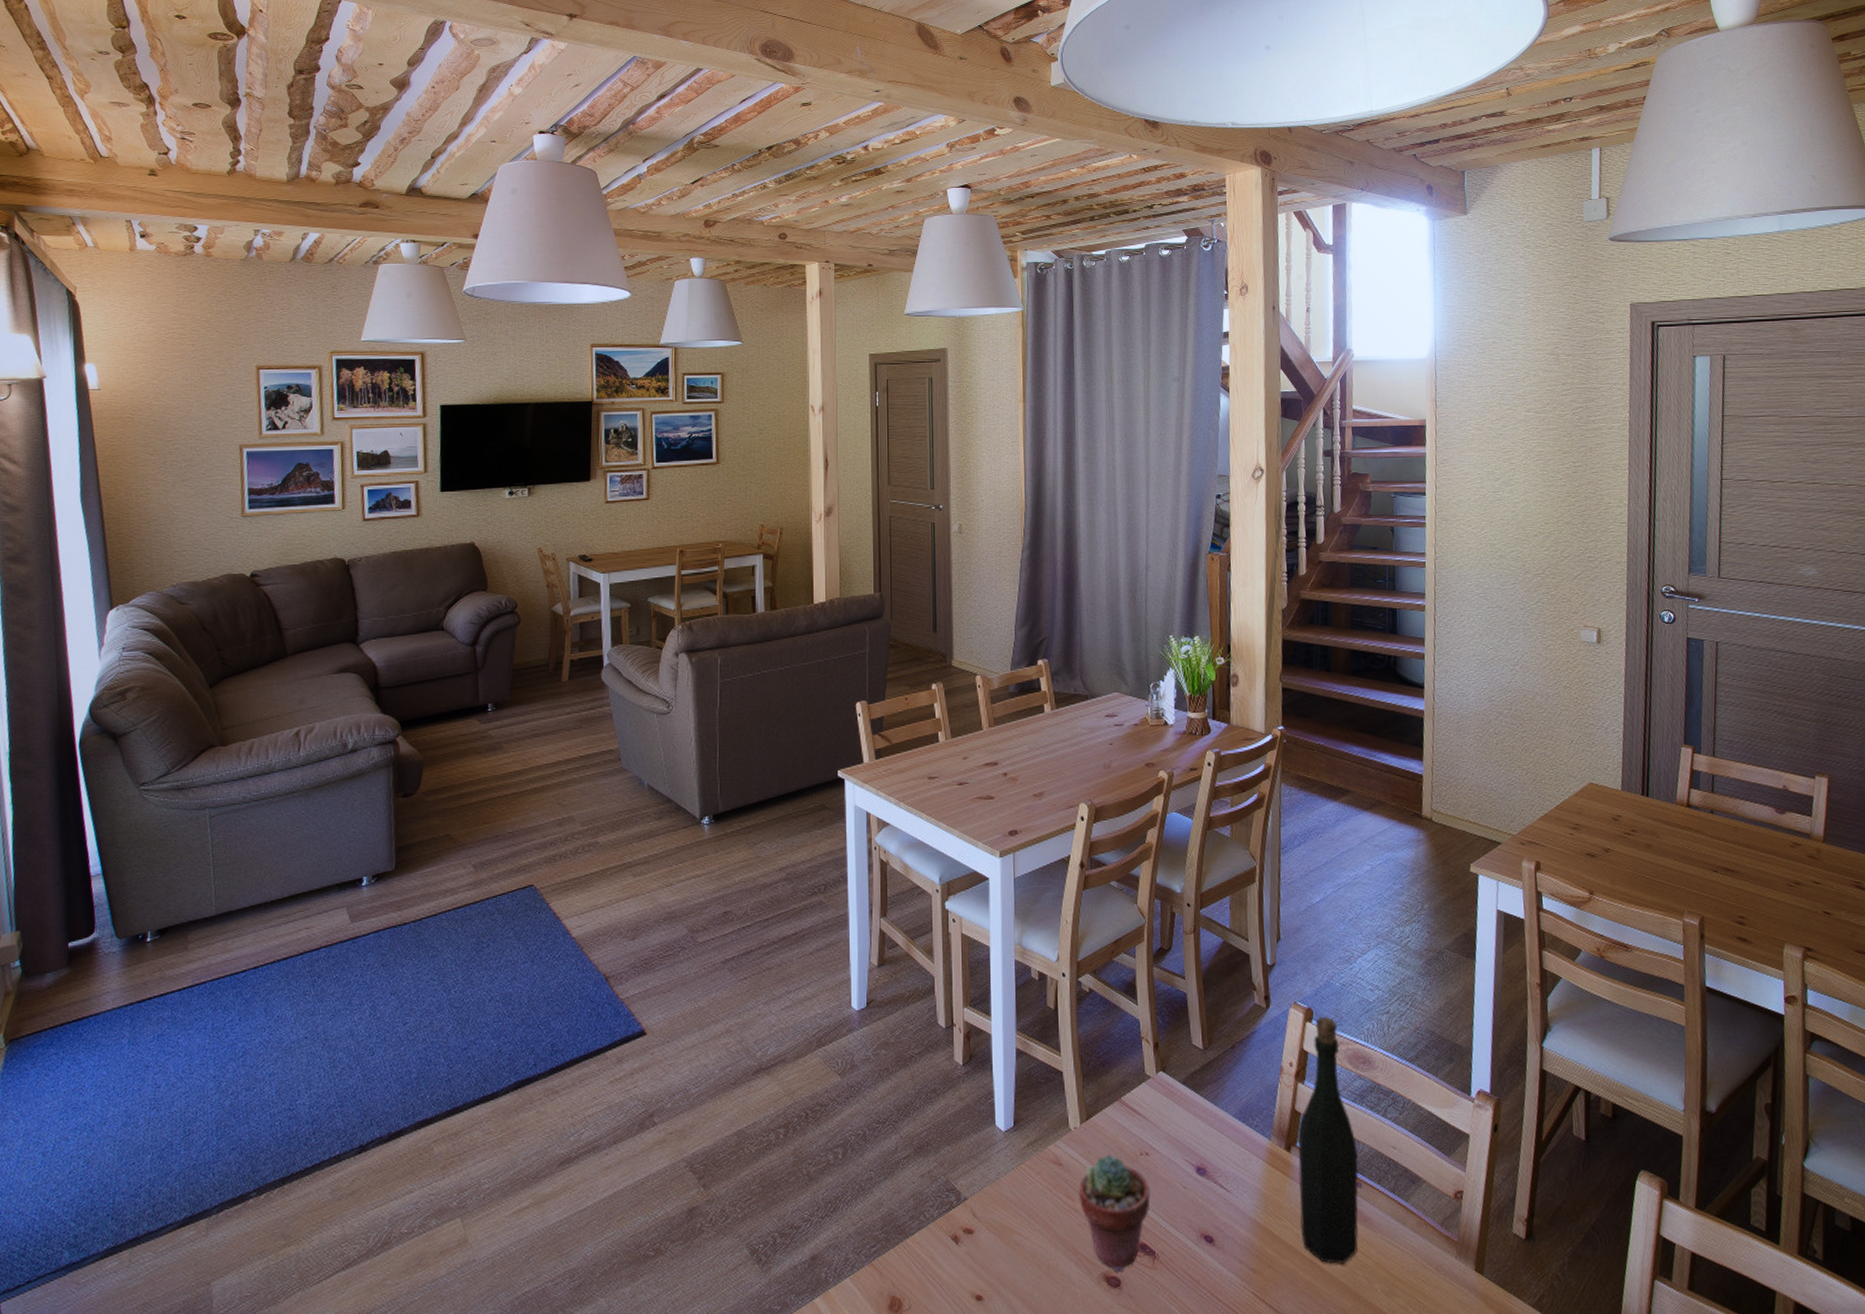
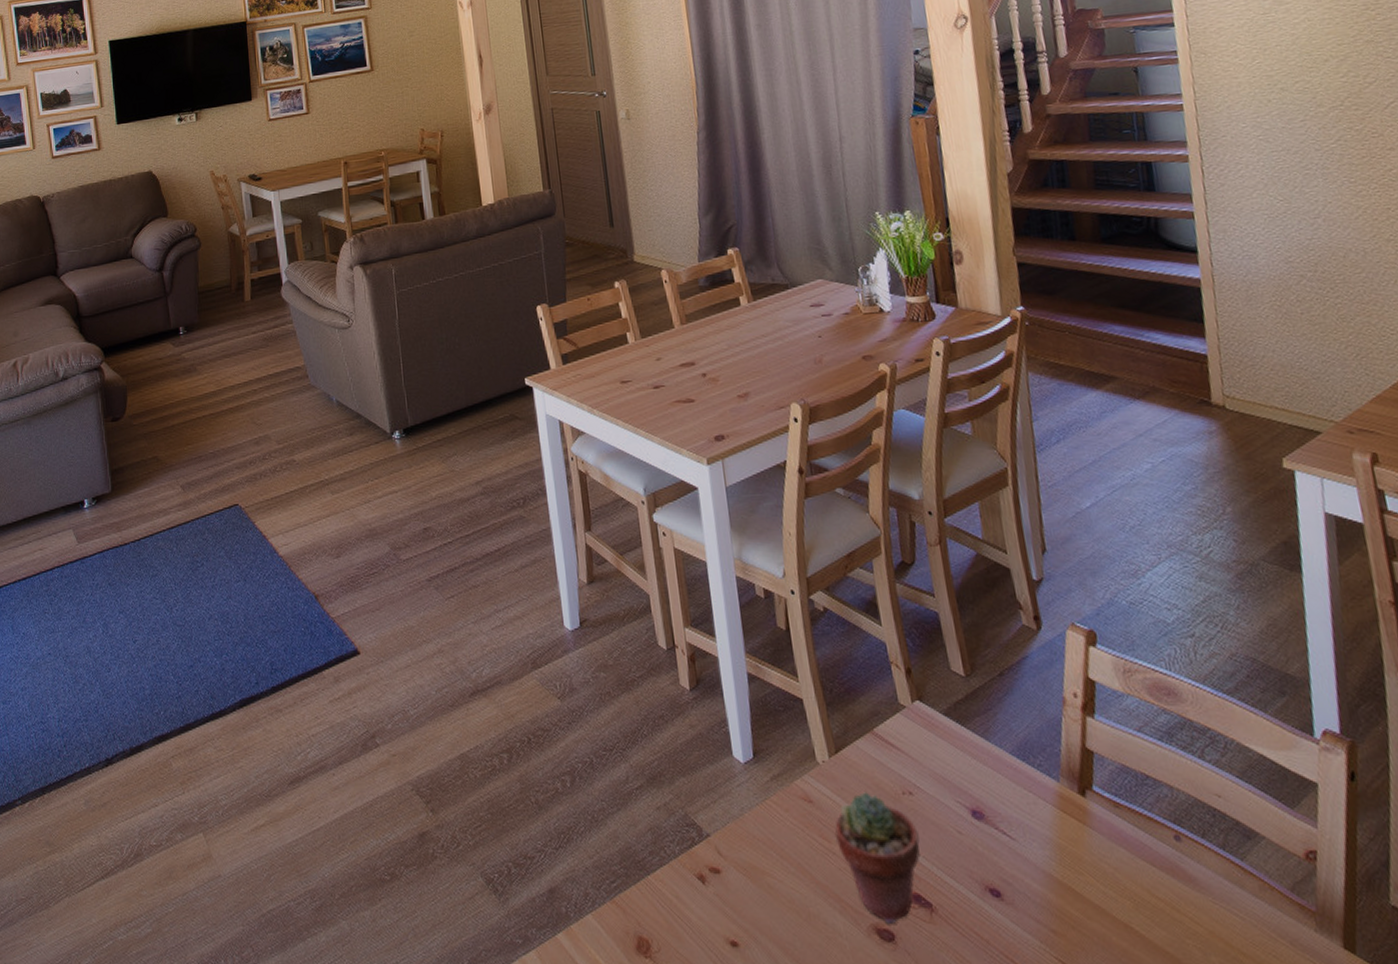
bottle: present [1297,1016,1359,1264] -> none [1092,639,1184,930]

